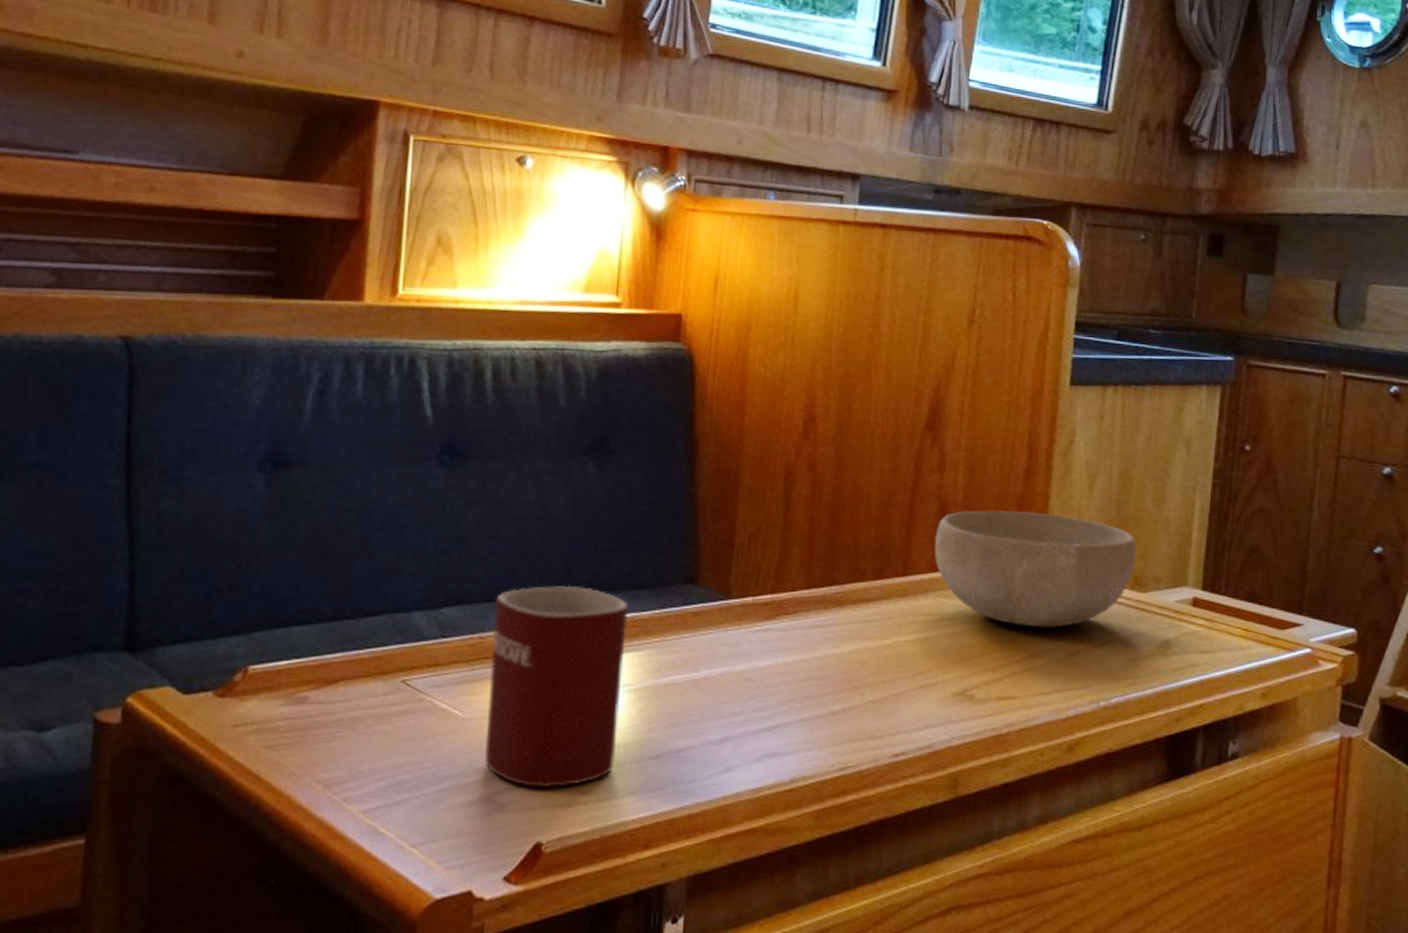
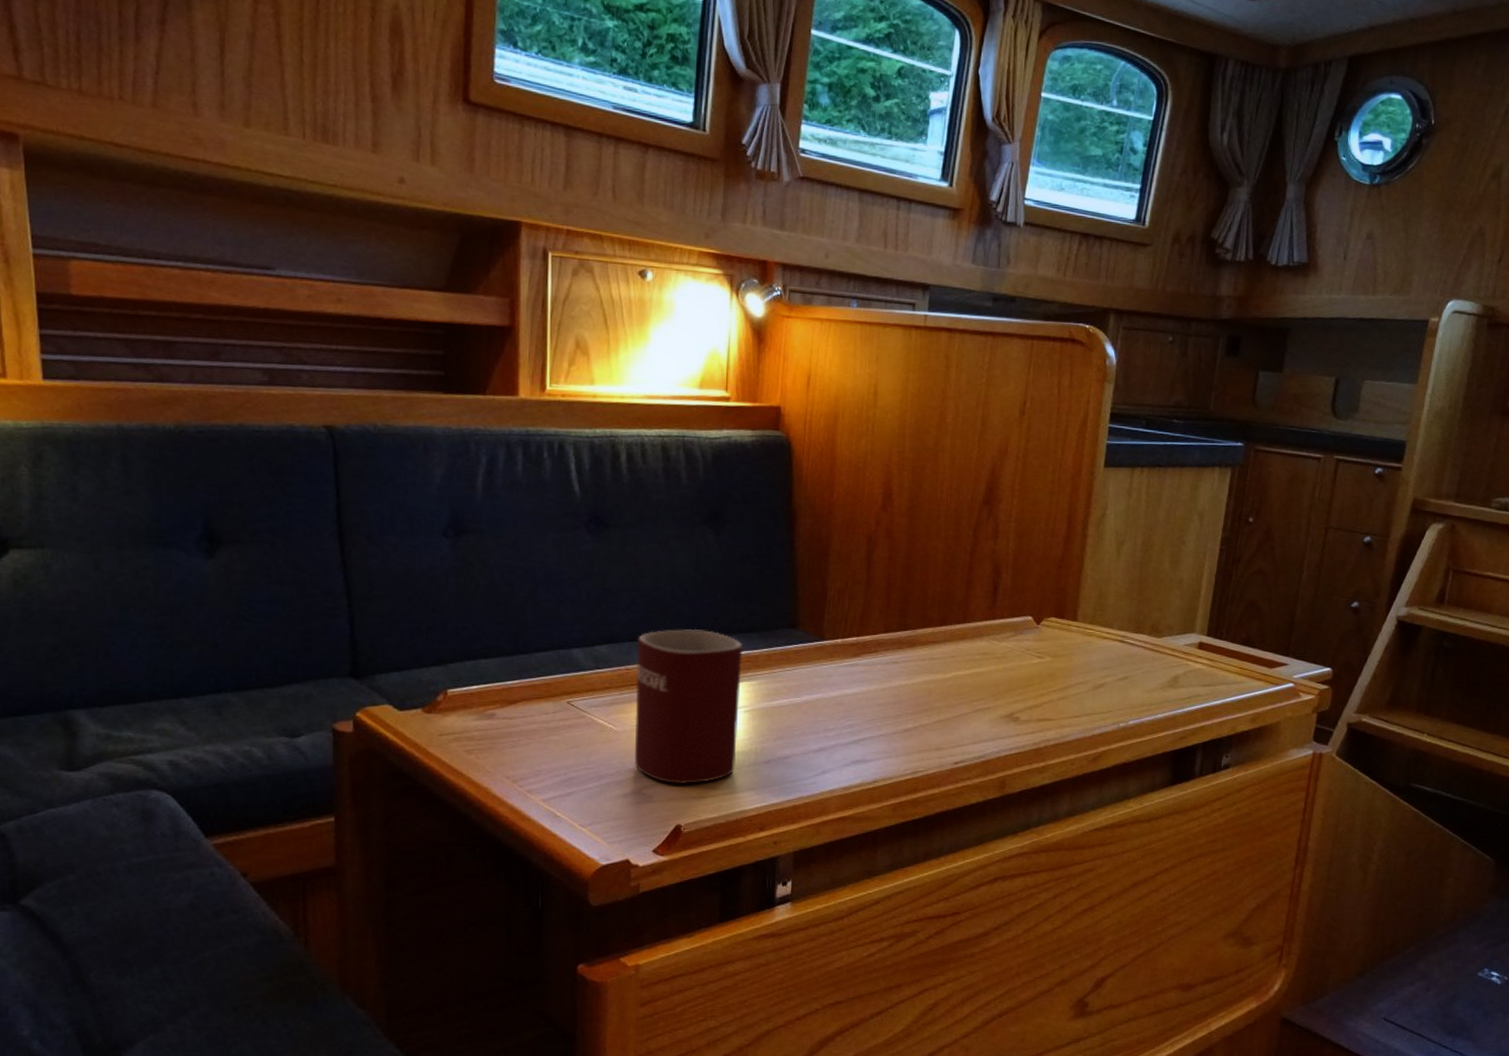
bowl: present [935,510,1136,628] -> none [989,570,1154,665]

